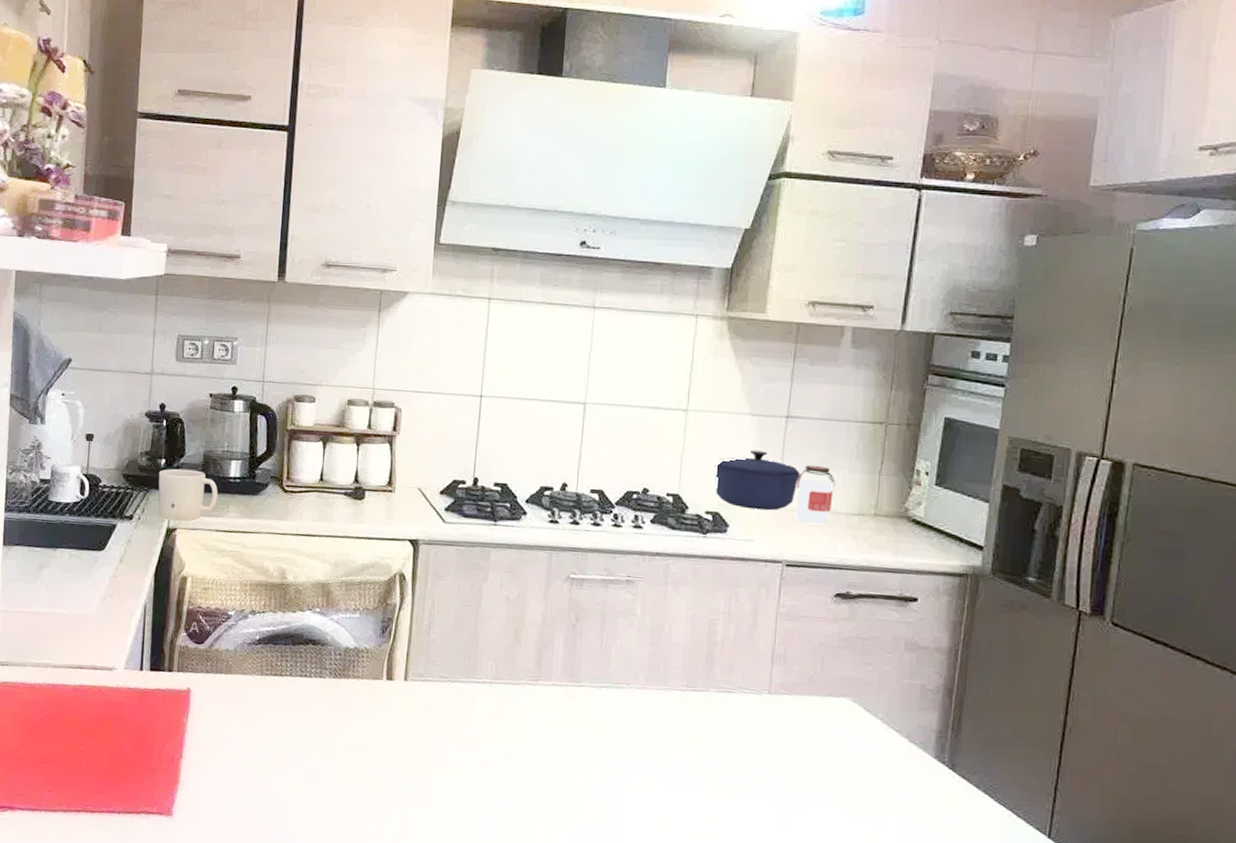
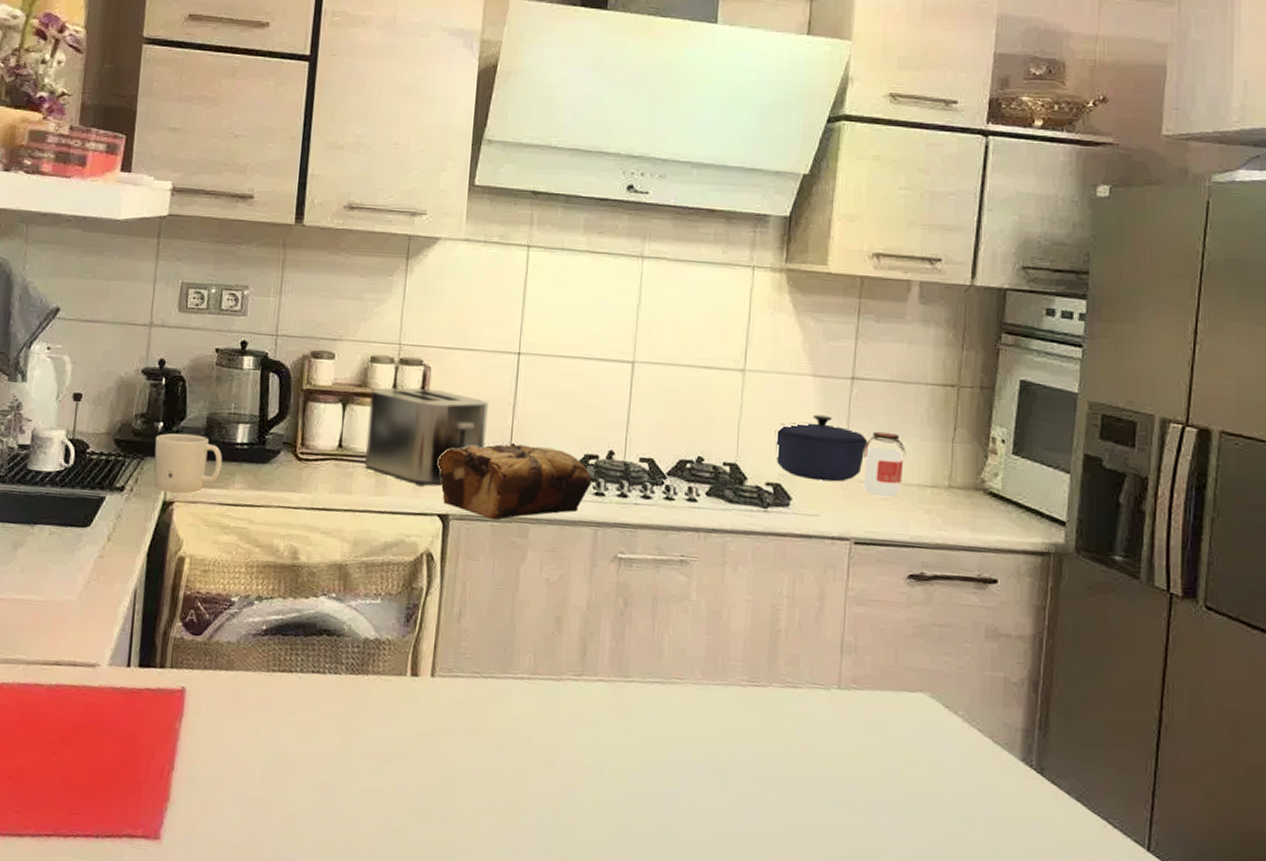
toaster: none [343,427,454,516] -> present [364,387,489,487]
bread loaf: none [408,477,547,545] -> present [437,444,591,521]

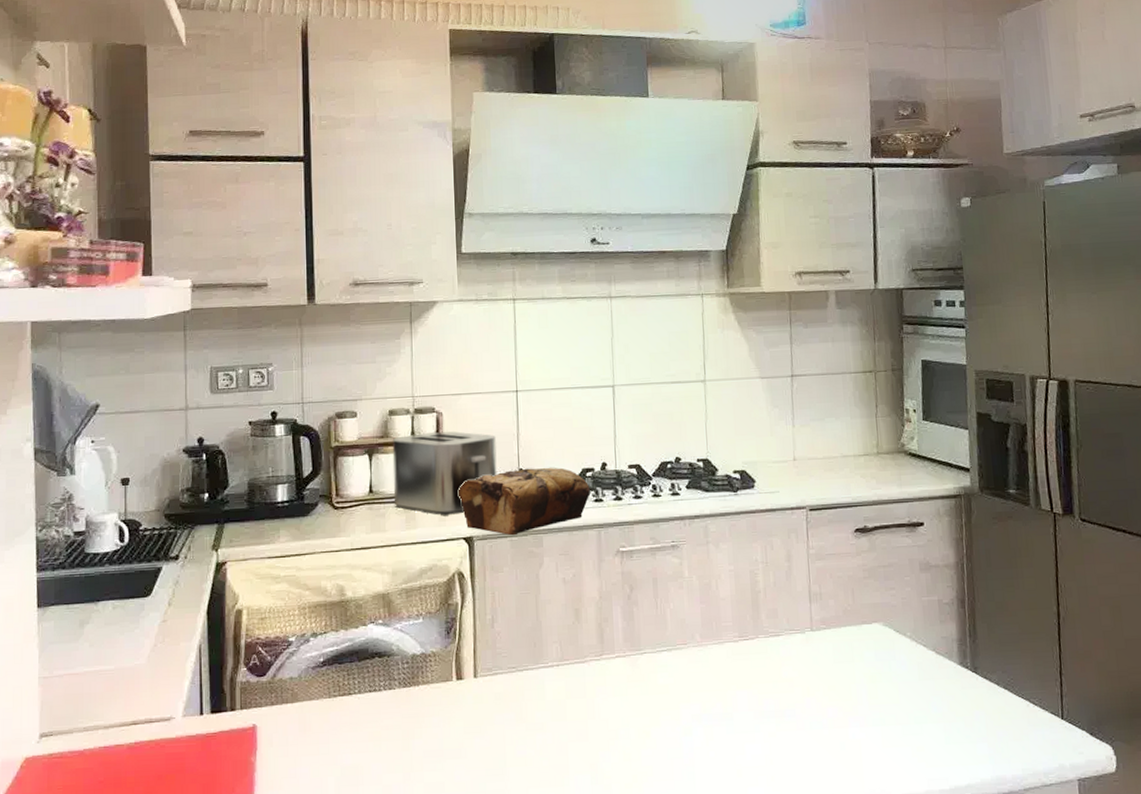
mug: present [153,433,223,494] -> none [202,499,267,555]
cooking pot: present [775,414,869,483] -> none [736,408,812,464]
jar: present [863,431,906,498] -> none [808,416,841,469]

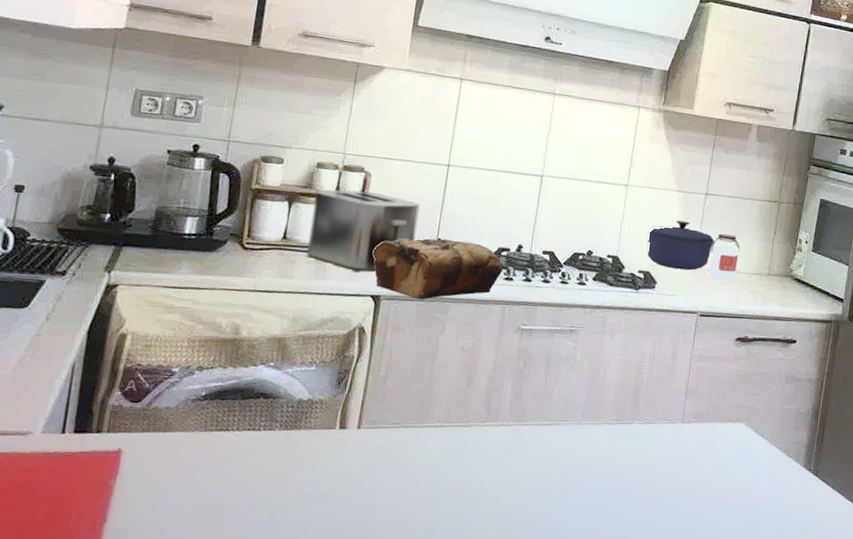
cooking pot: none [736,408,812,464] -> present [647,220,715,271]
jar: none [808,416,841,469] -> present [709,233,741,282]

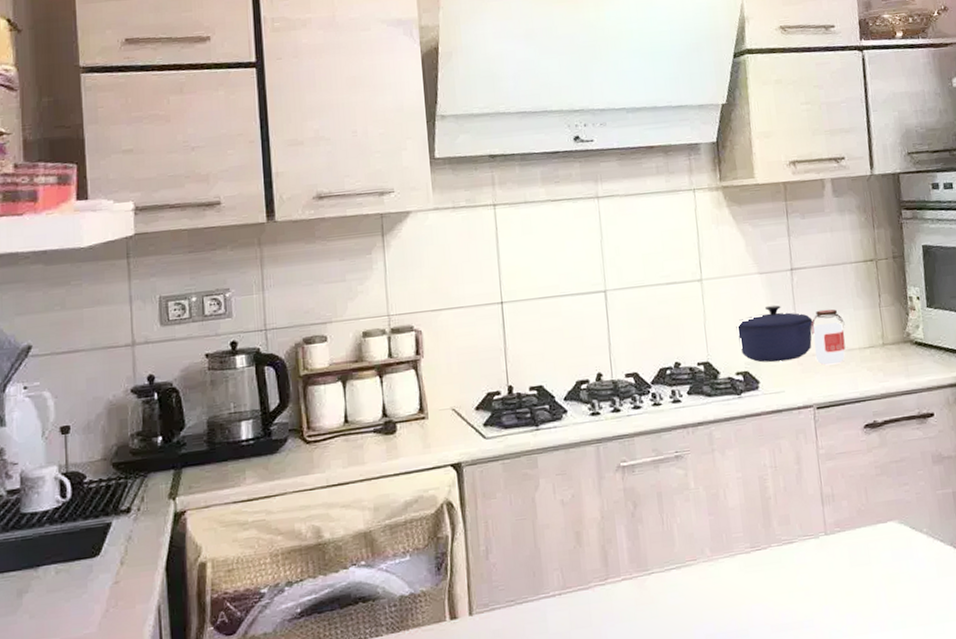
toaster: present [305,189,420,273] -> none [367,350,485,443]
bread loaf: present [372,238,503,300] -> none [442,381,586,459]

